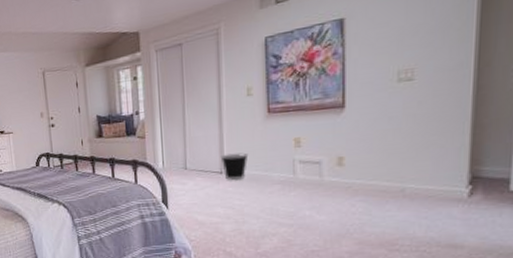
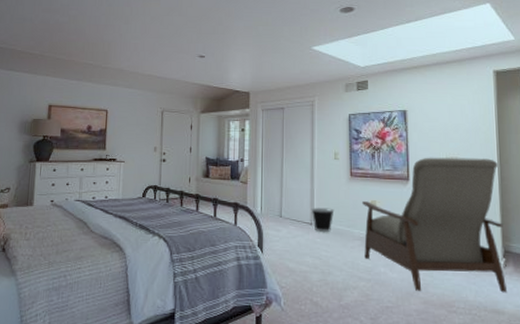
chair: none [281,63,474,232] -> present [361,157,508,293]

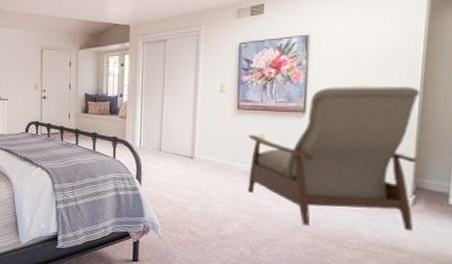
wastebasket: present [311,207,335,233] -> none [192,141,218,167]

